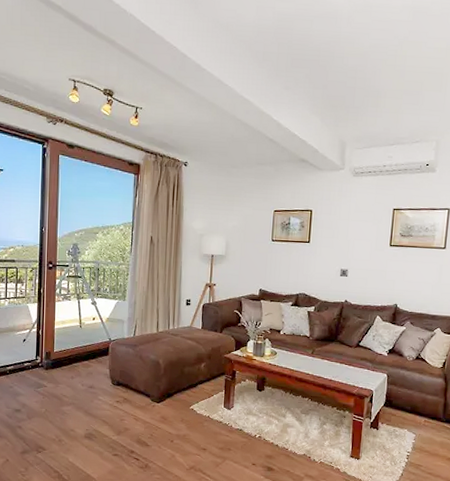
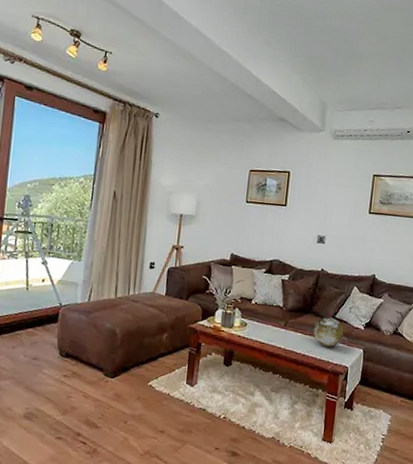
decorative orb: none [339,344,368,373] -> present [313,316,344,347]

